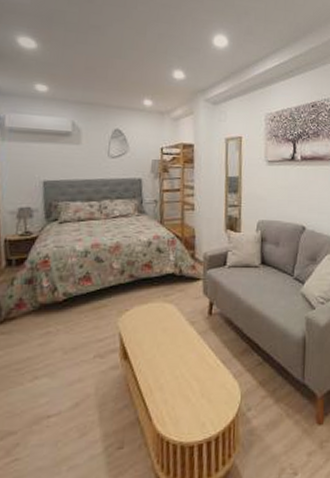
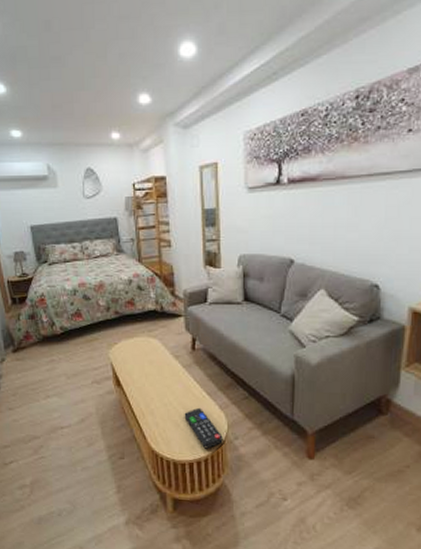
remote control: none [196,378,236,425] -> present [184,407,223,449]

